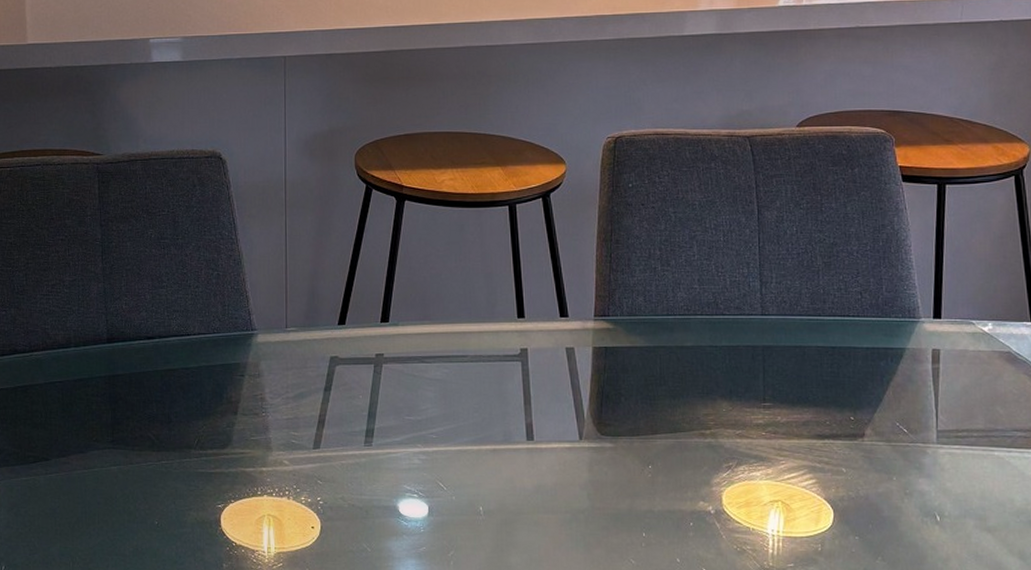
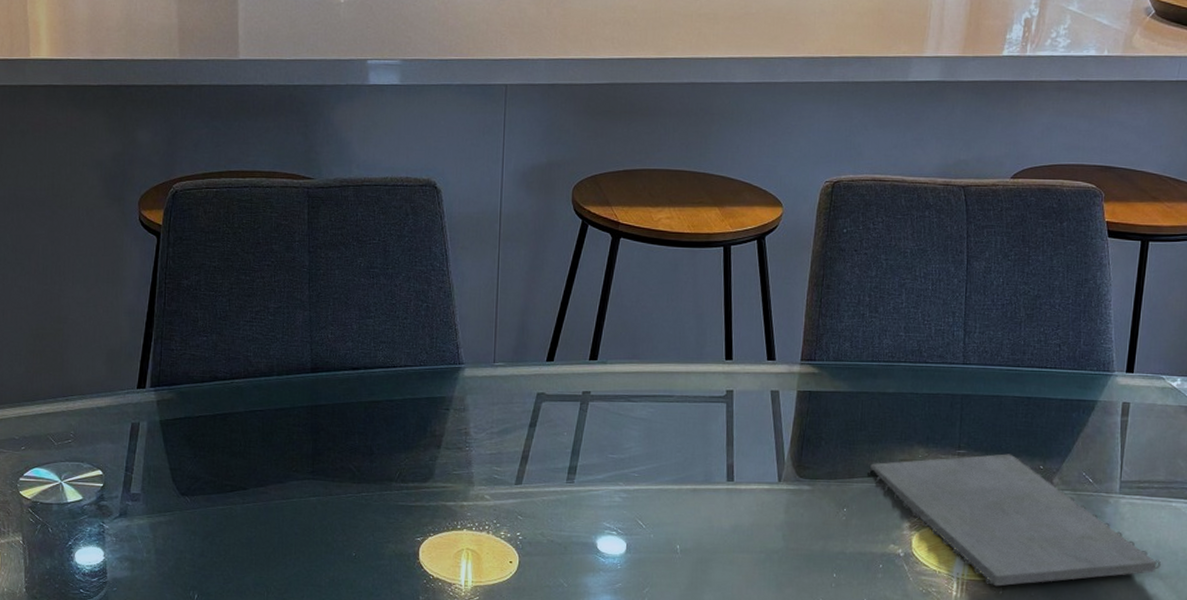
notepad: none [671,405,988,543] -> present [868,454,1161,587]

